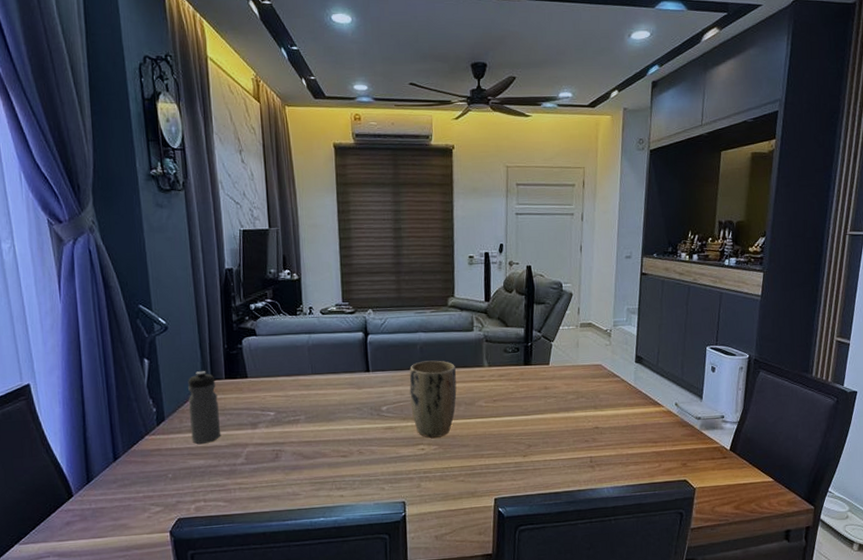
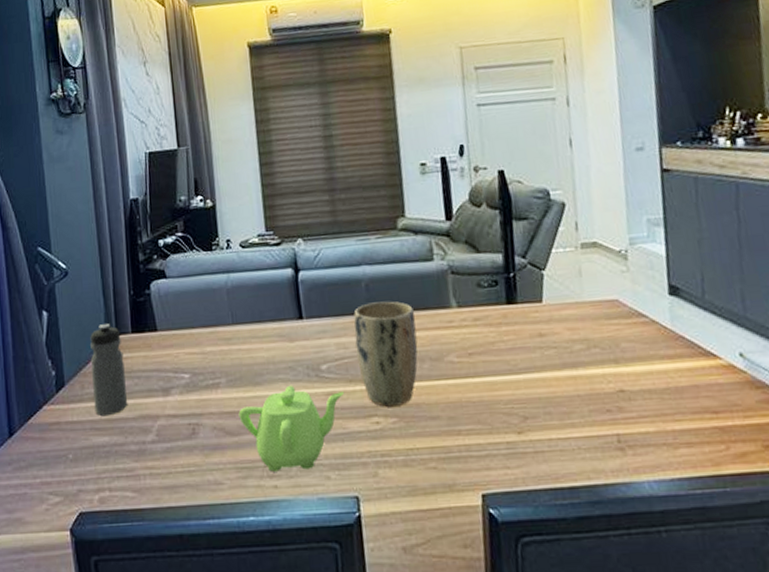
teapot: none [314,421,399,485] -> present [238,385,345,472]

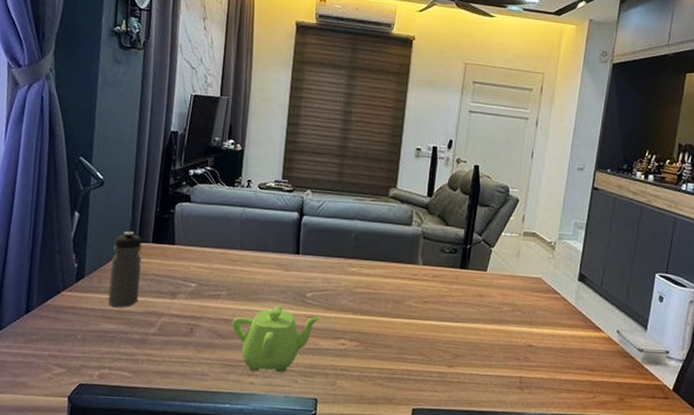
plant pot: present [354,301,418,407] -> none [337,250,389,334]

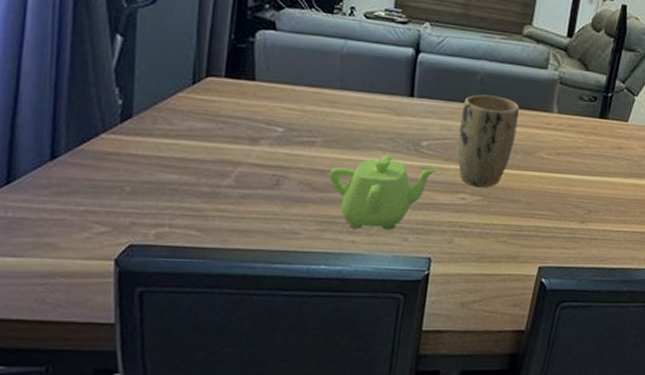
water bottle: present [108,231,142,307] -> none [166,62,212,155]
plant pot: none [337,250,389,334] -> present [457,94,519,187]

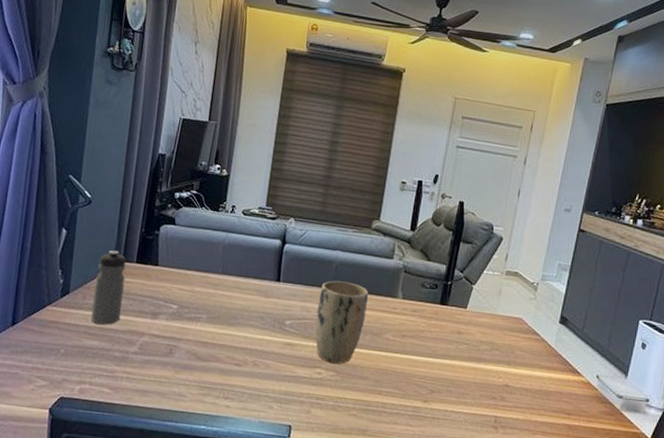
water bottle: none [166,62,212,155] -> present [91,250,127,325]
teapot: present [329,154,439,231] -> none [210,330,300,398]

